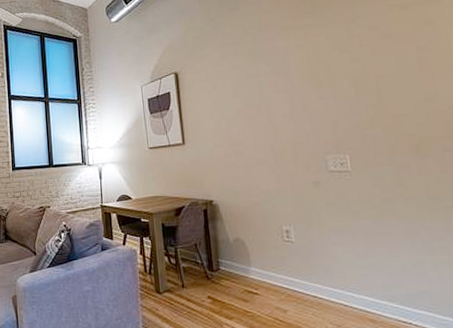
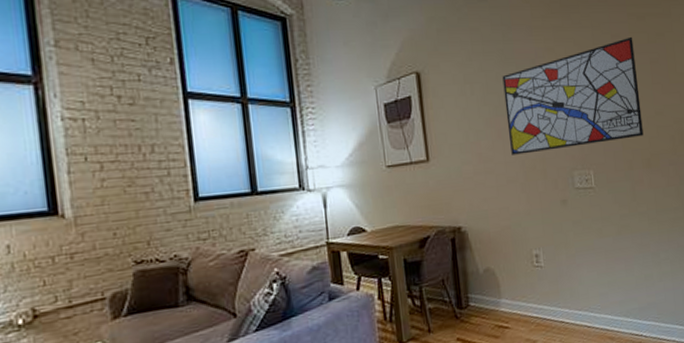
wall art: none [252,26,410,140] -> present [502,36,644,155]

